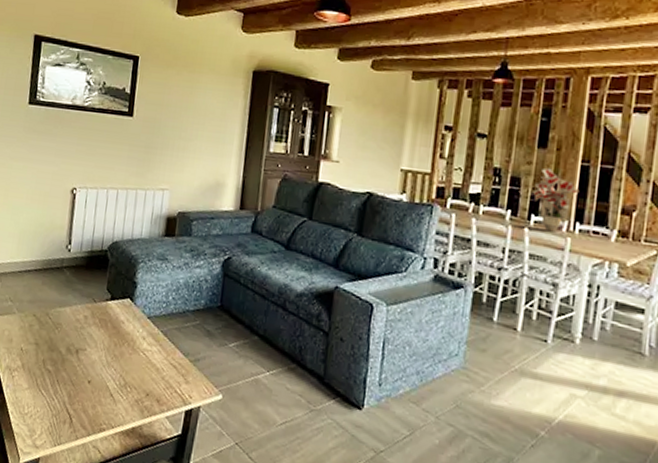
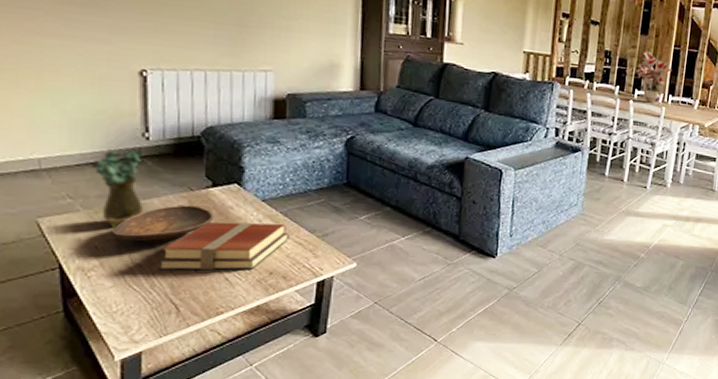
vase: none [29,257,65,332] -> present [92,148,144,227]
decorative bowl: none [33,315,109,351] -> present [111,205,215,244]
books: none [61,335,167,388] -> present [158,221,289,271]

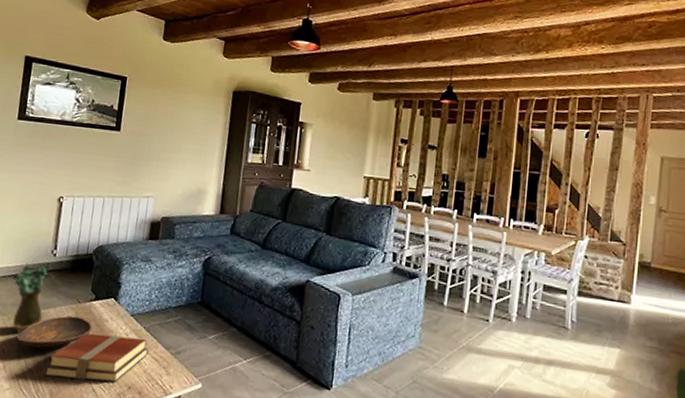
bouquet: present [636,51,672,103] -> none [474,174,513,228]

